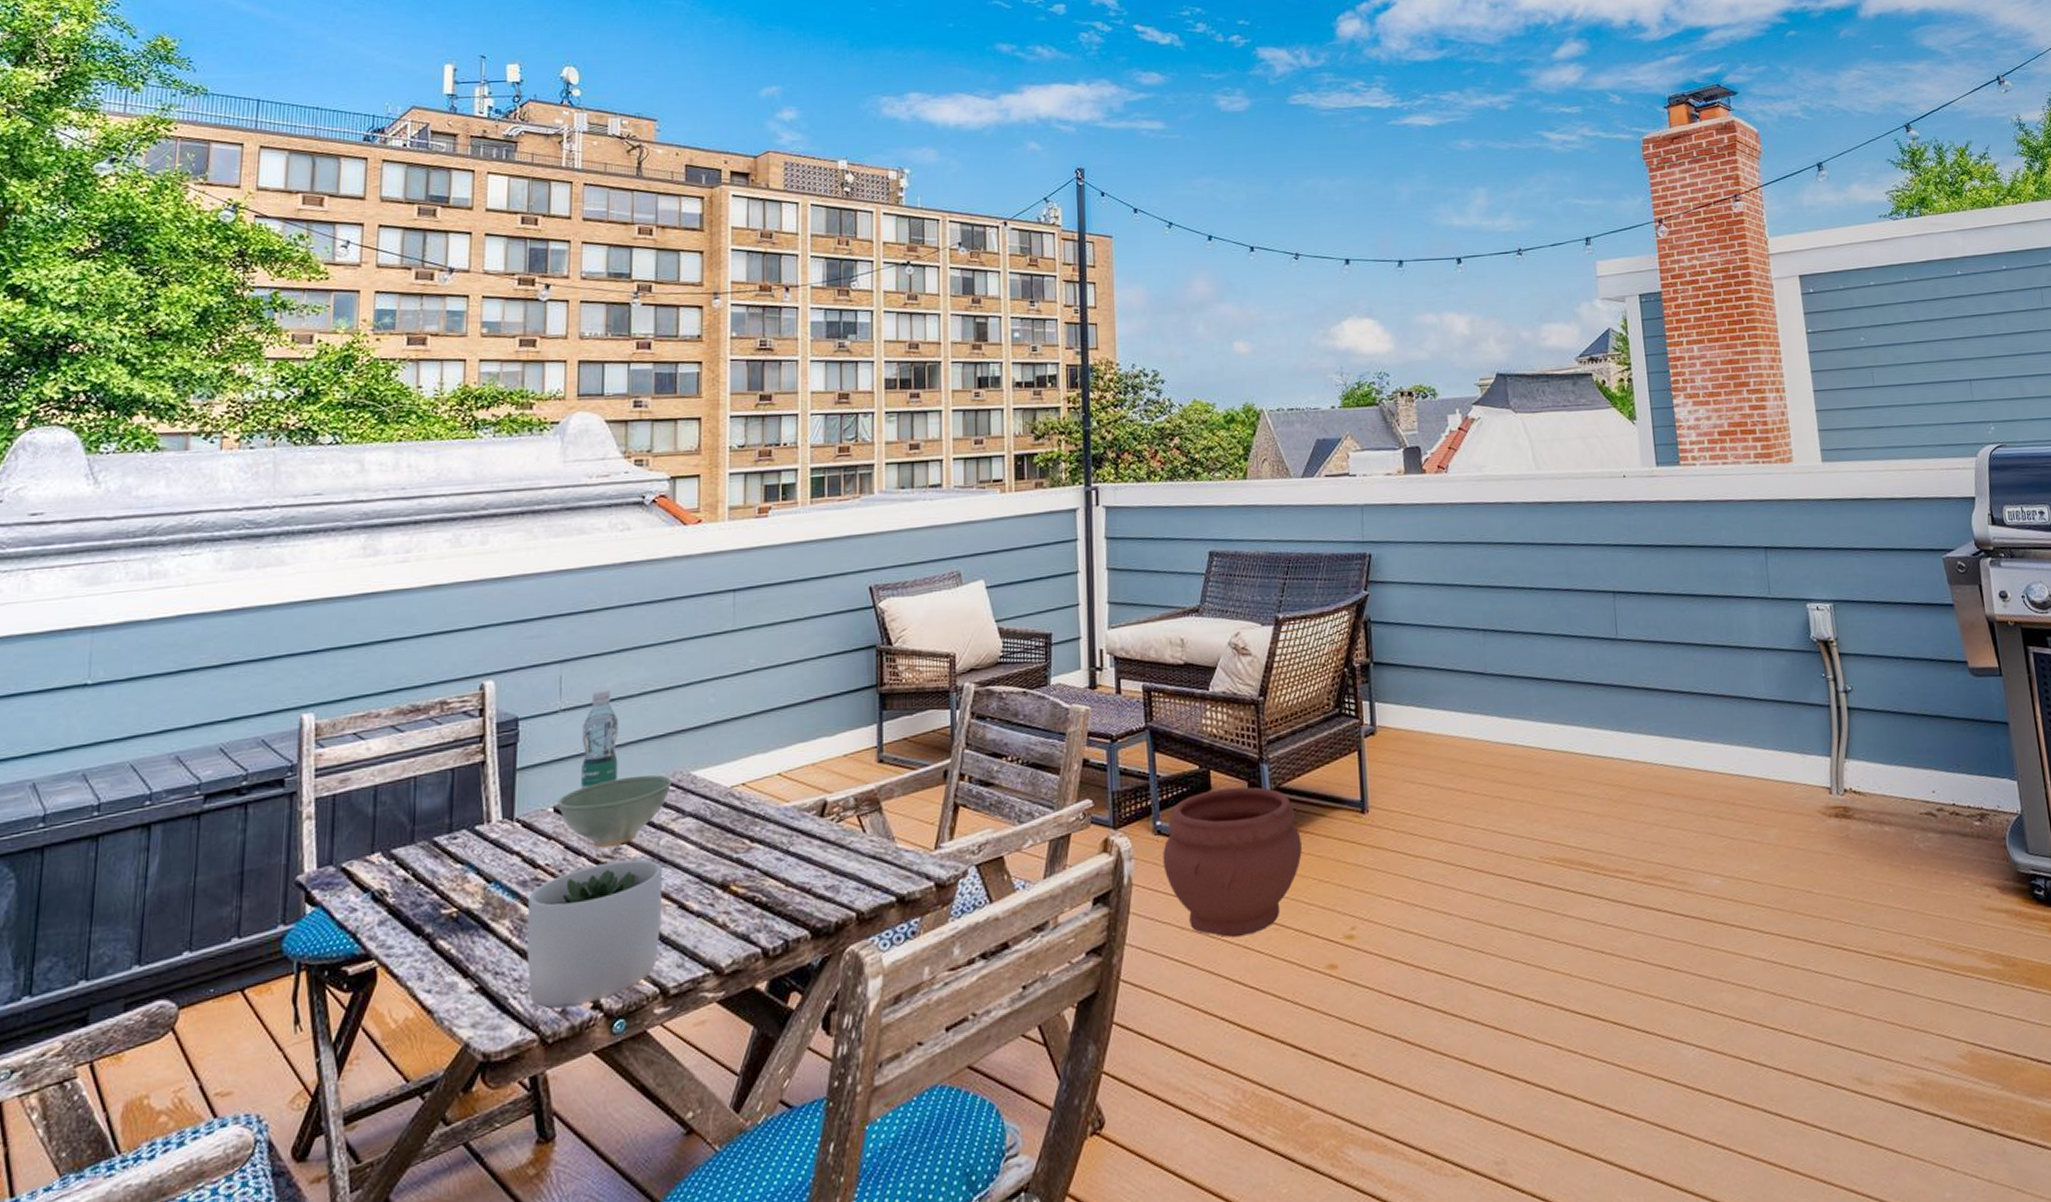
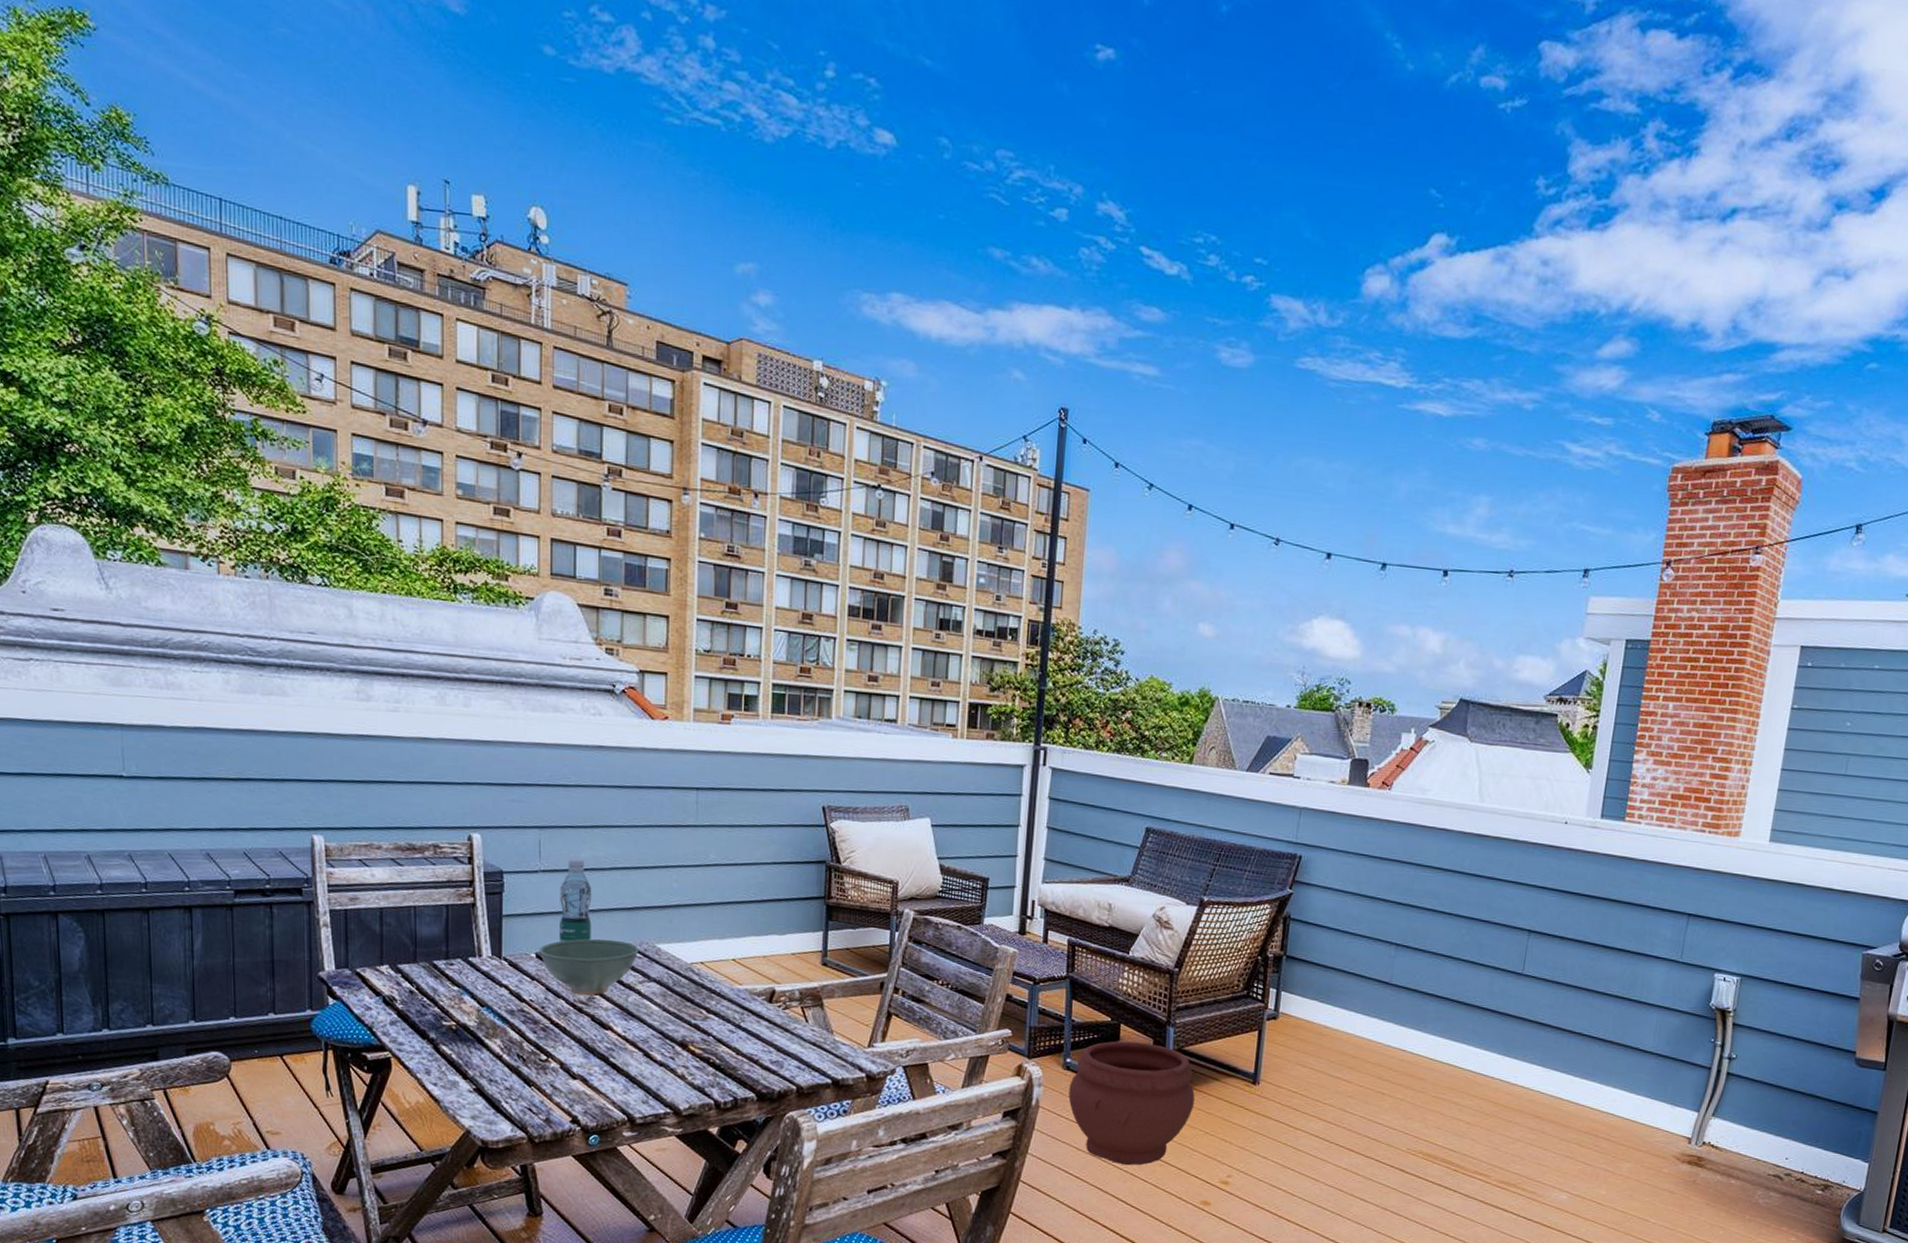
planter: present [527,859,662,1008] -> none [516,1008,630,1118]

